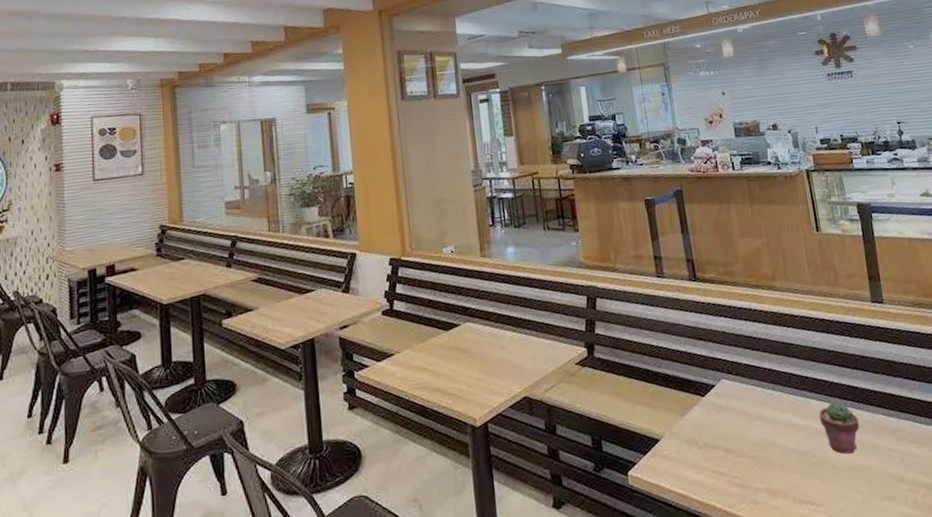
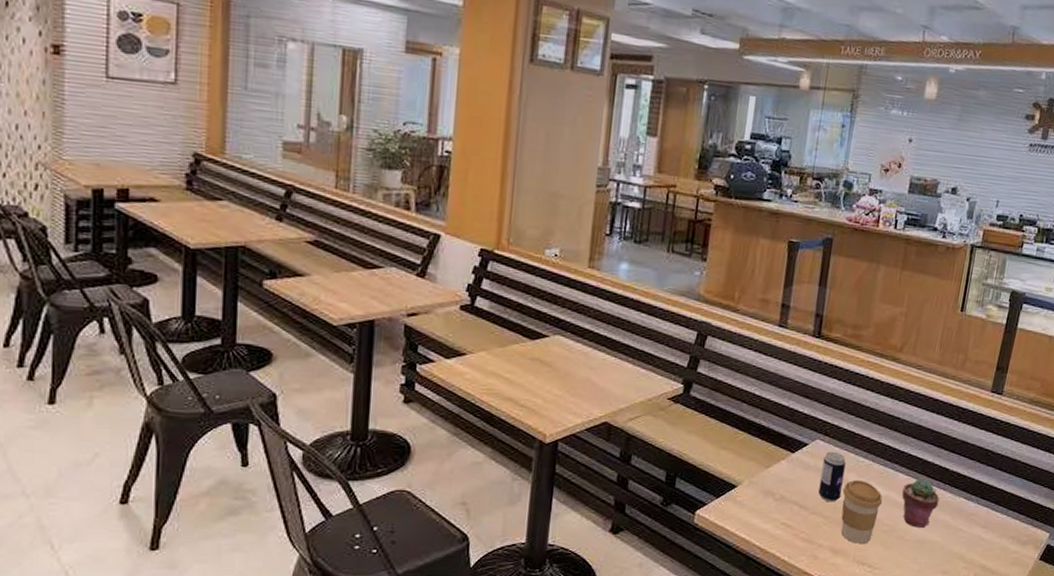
beverage can: none [733,388,761,442] -> present [818,451,846,502]
coffee cup: none [761,413,805,481] -> present [841,479,883,543]

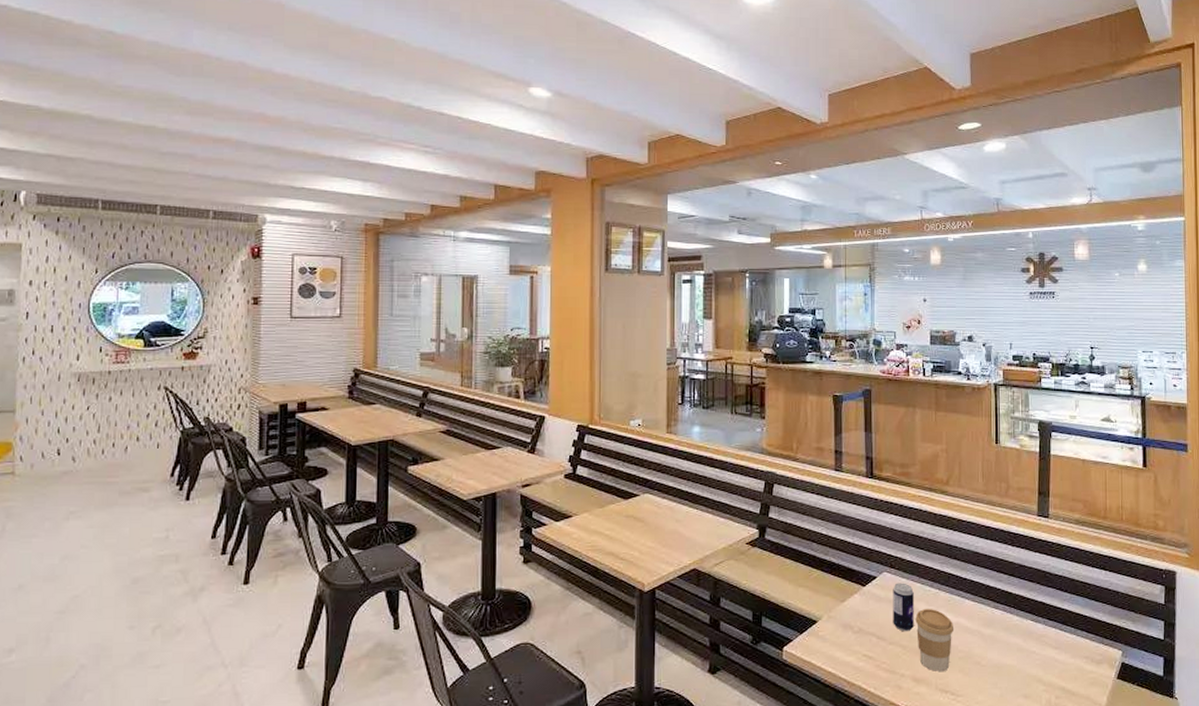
potted succulent: present [902,478,940,528] -> none [971,603,1008,652]

